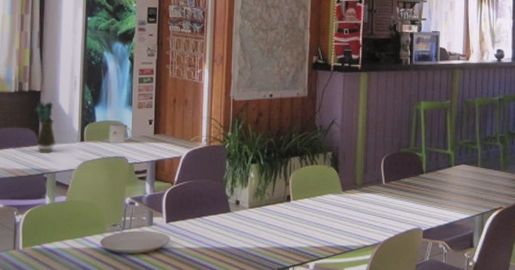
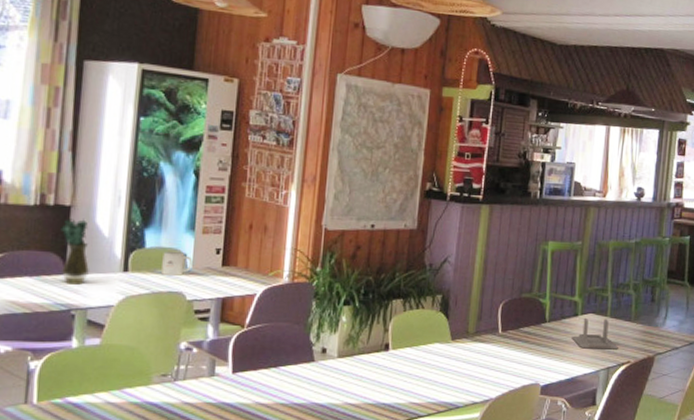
plate: present [100,230,170,253] -> none [144,382,237,410]
napkin holder: none [447,168,490,197] -> present [572,317,618,350]

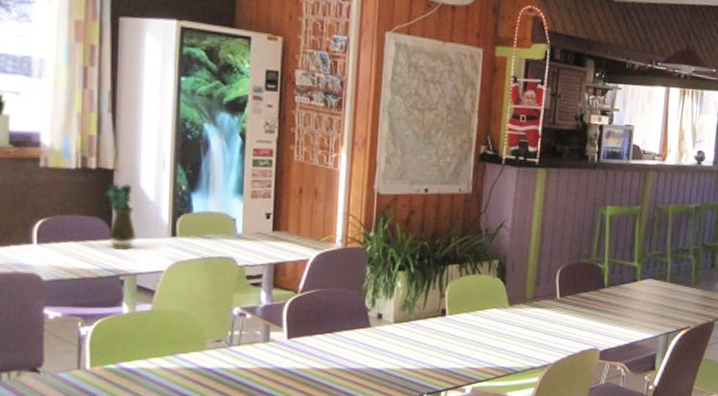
mug: present [161,252,193,277] -> none [211,216,242,242]
napkin holder: present [572,317,618,350] -> none [631,283,678,315]

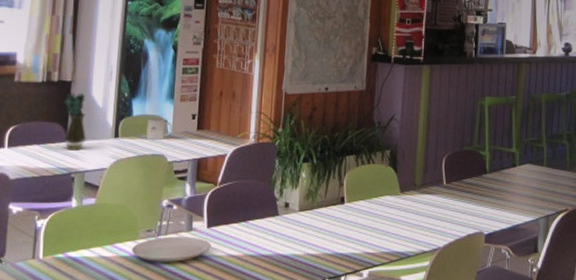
plate: none [198,347,293,375] -> present [132,236,211,262]
mug: none [211,216,242,242] -> present [146,119,172,141]

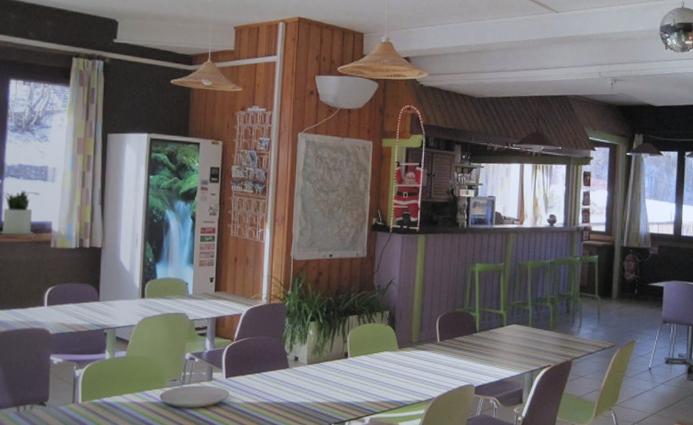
vase: present [63,91,87,150] -> none [94,256,117,309]
mug: present [146,119,172,141] -> none [170,281,193,301]

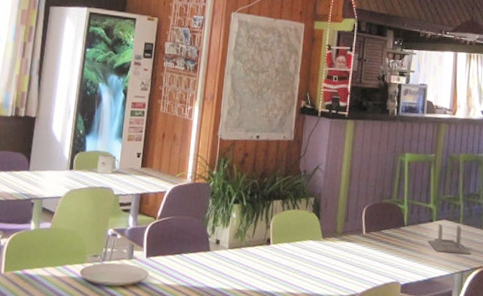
mug: none [170,281,193,301] -> present [97,154,120,175]
napkin holder: none [499,328,540,355] -> present [428,223,471,255]

